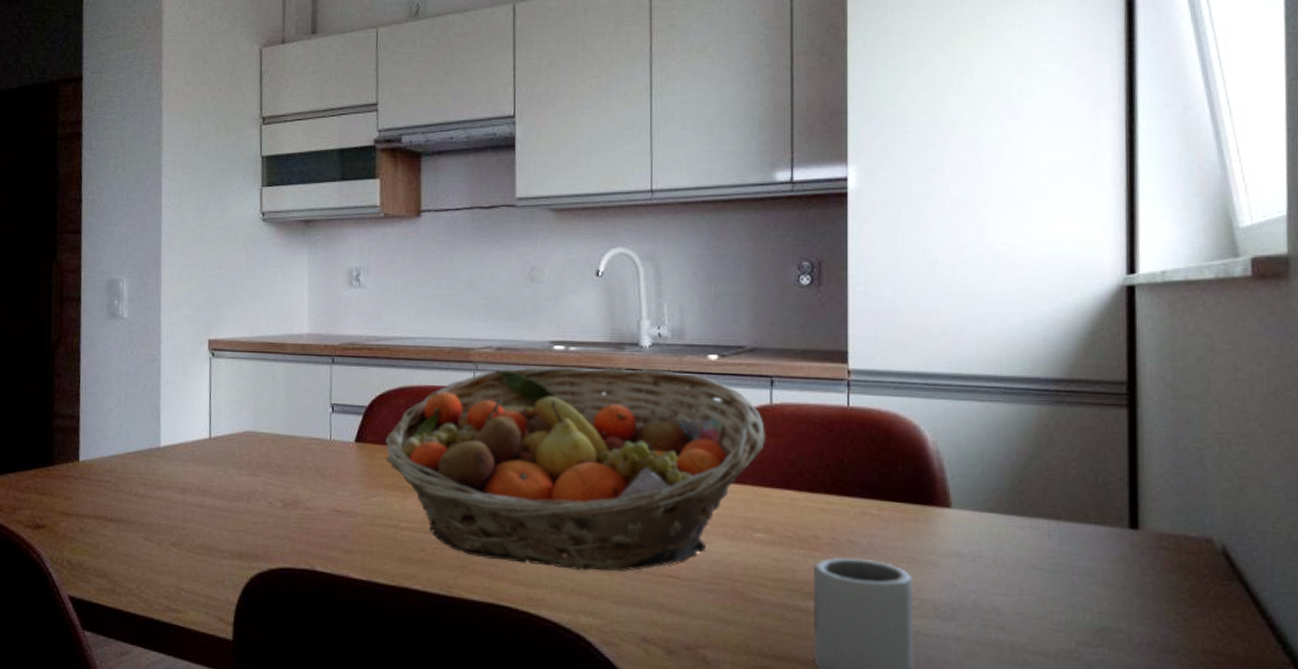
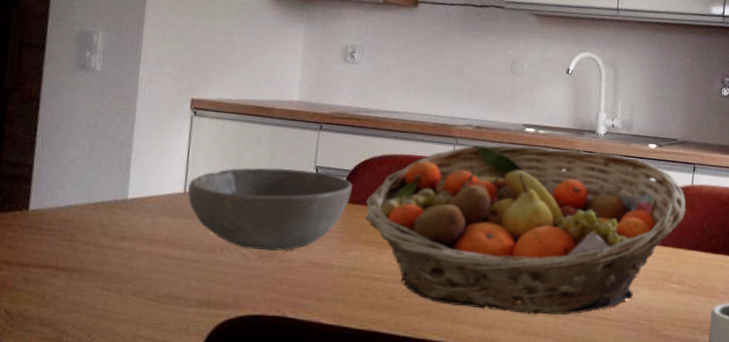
bowl: none [213,408,370,498] -> present [187,167,352,251]

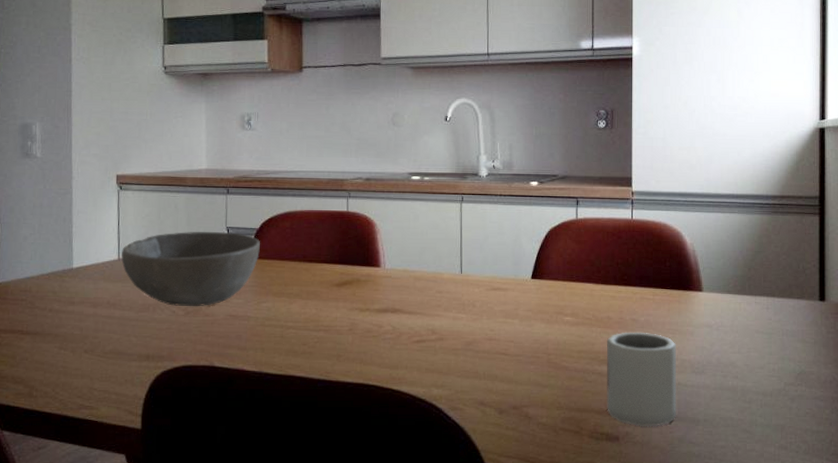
fruit basket: present [365,144,686,315] -> none [274,193,572,354]

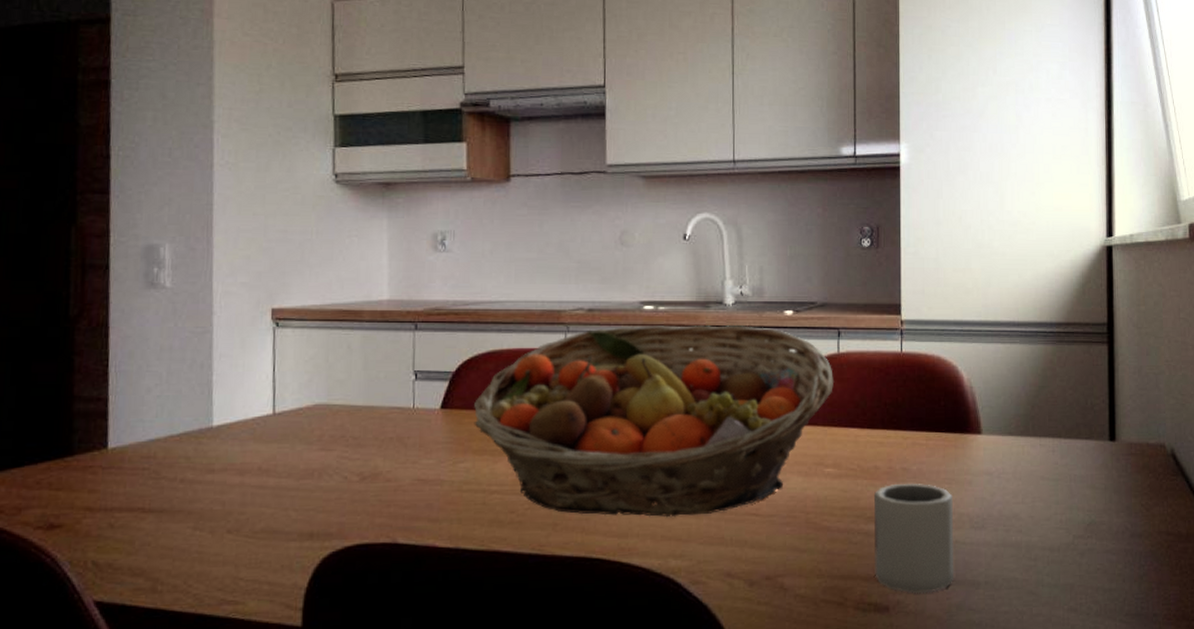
bowl: present [121,231,260,306] -> none [277,376,456,470]
fruit basket: none [274,193,572,354] -> present [474,324,833,518]

